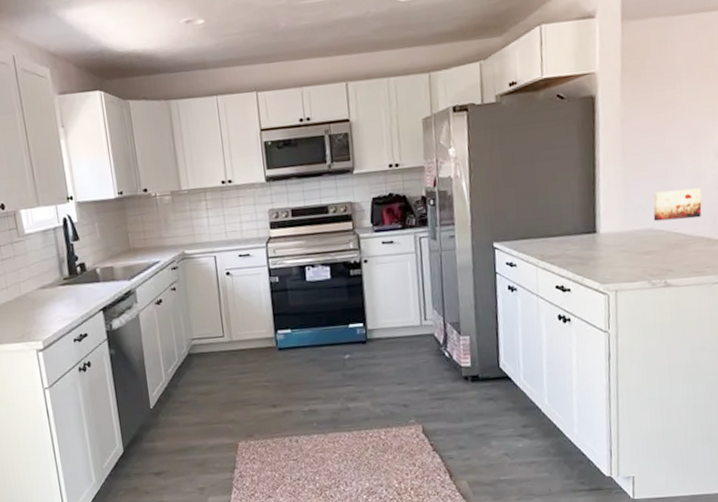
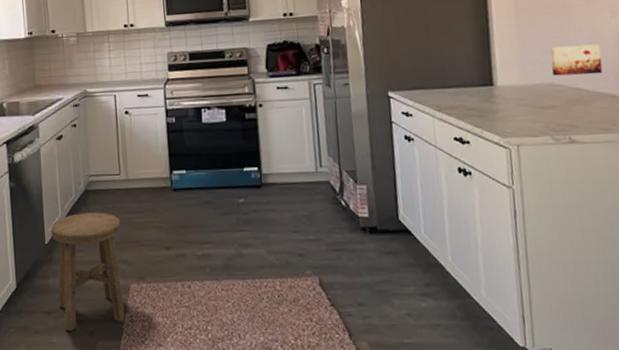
stool: none [155,375,235,490] -> present [51,212,126,332]

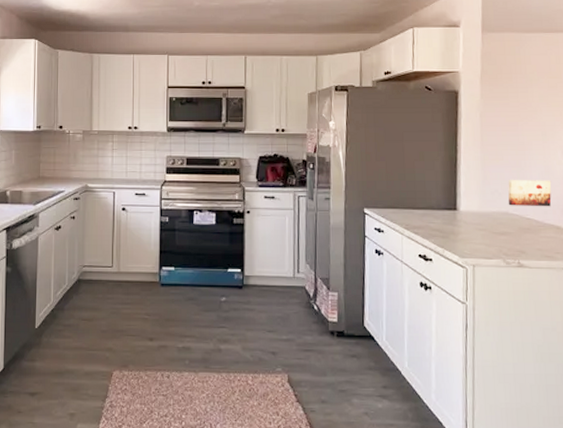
stool: present [51,212,126,332] -> none [42,301,109,413]

